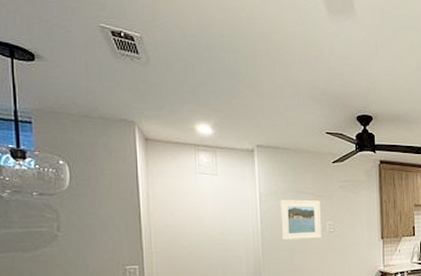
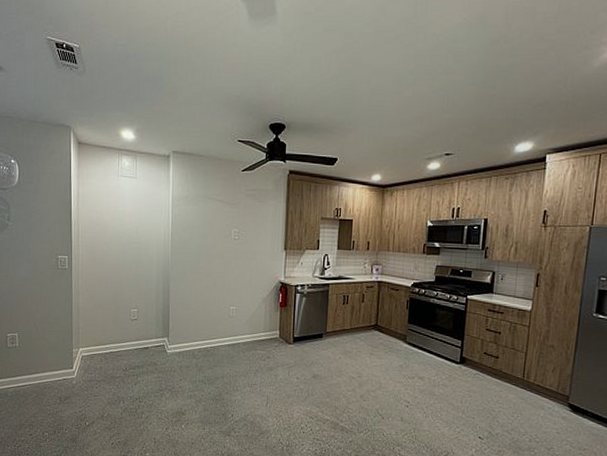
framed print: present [280,199,321,240] -> none [189,205,227,245]

